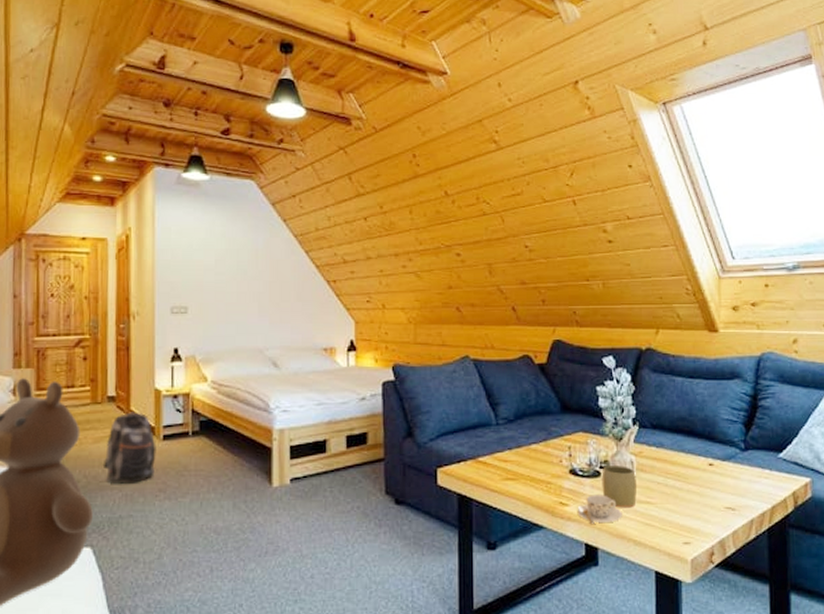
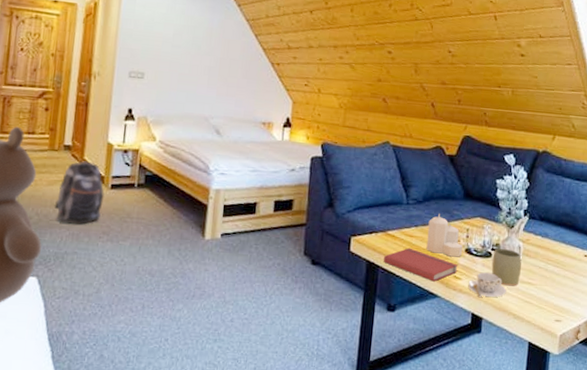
book: none [476,474,563,511] -> present [383,248,458,282]
candle: none [524,431,567,480] -> present [426,213,463,257]

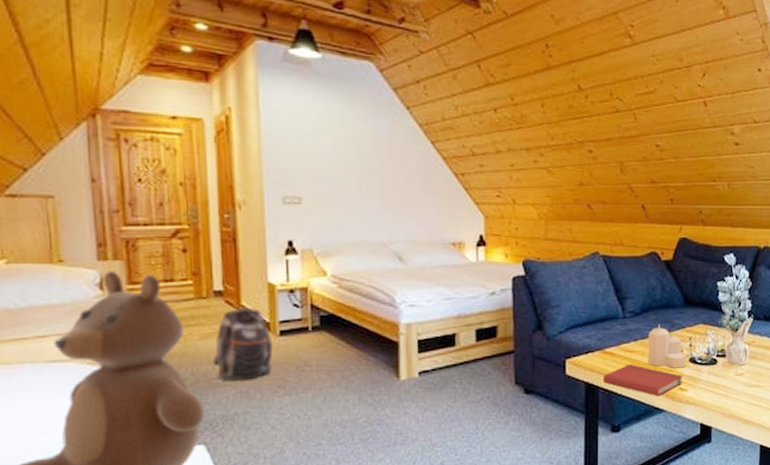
teacup: present [468,272,506,298] -> none [695,380,735,407]
mug: present [491,248,522,286] -> none [718,354,749,391]

